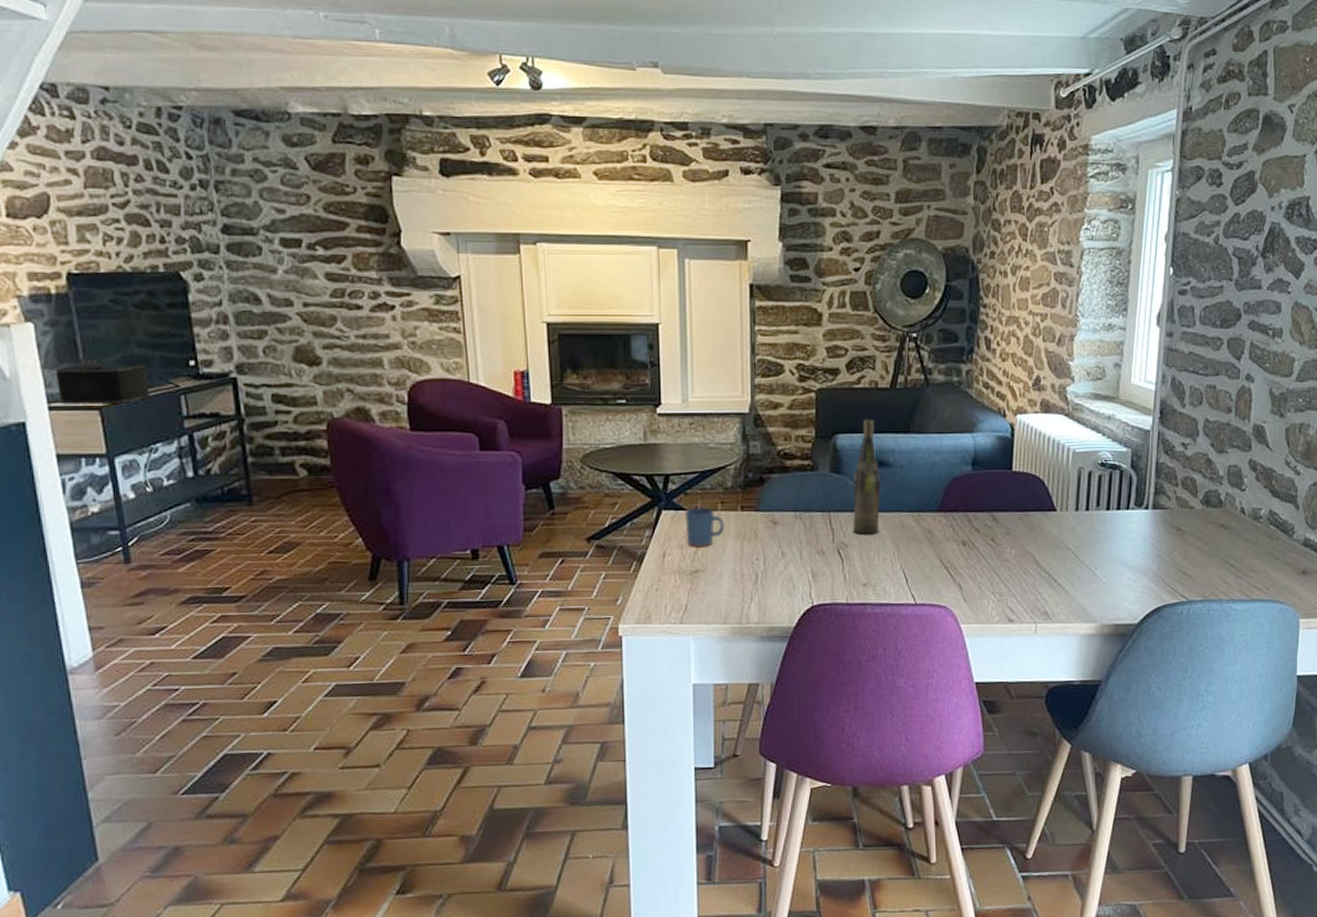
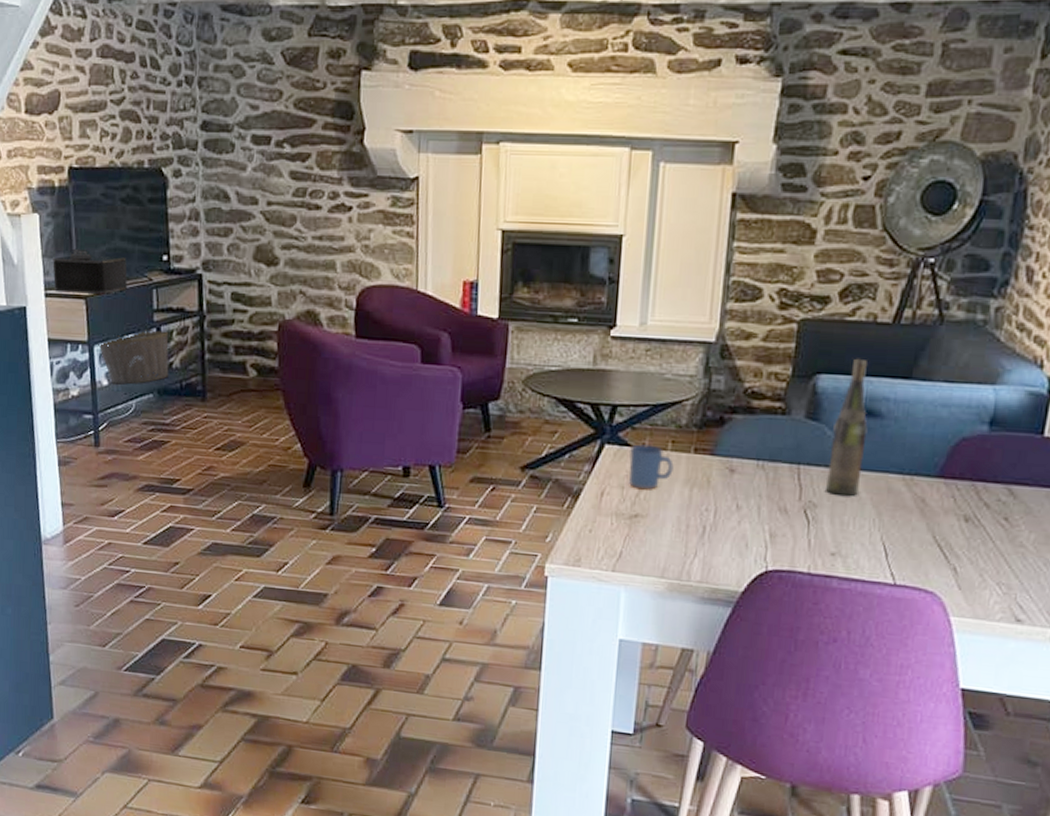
basket: none [120,436,207,498] -> present [98,328,169,386]

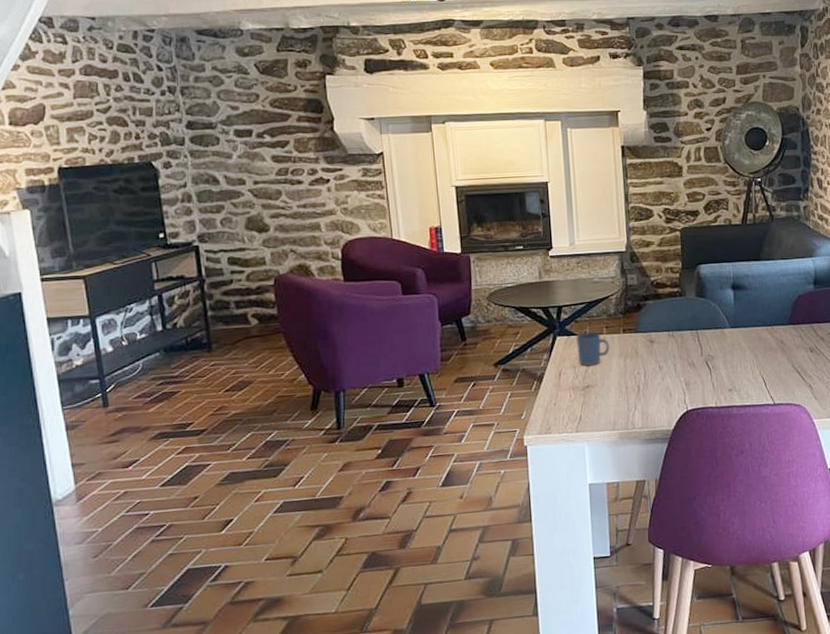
speaker: present [53,248,127,294] -> none [47,235,126,276]
basket: present [98,328,169,386] -> none [100,297,174,350]
wine bottle: present [825,358,868,496] -> none [715,250,740,348]

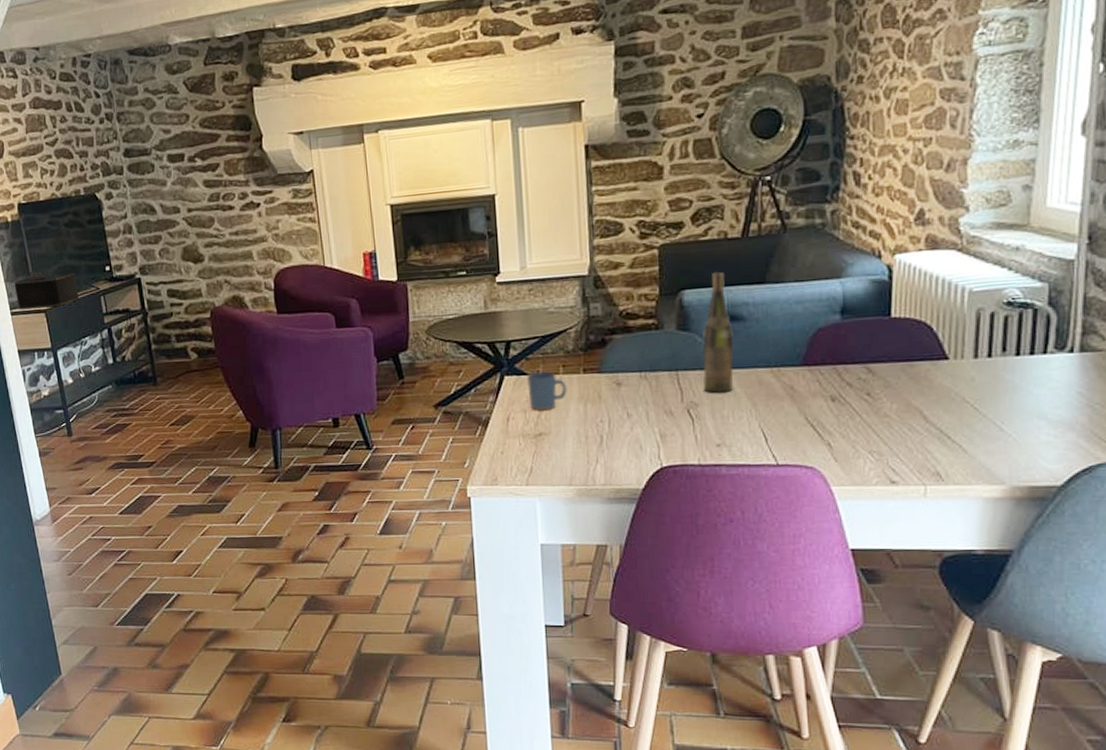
speaker: none [47,235,126,276] -> present [14,270,79,310]
wine bottle: none [715,250,740,348] -> present [702,271,734,393]

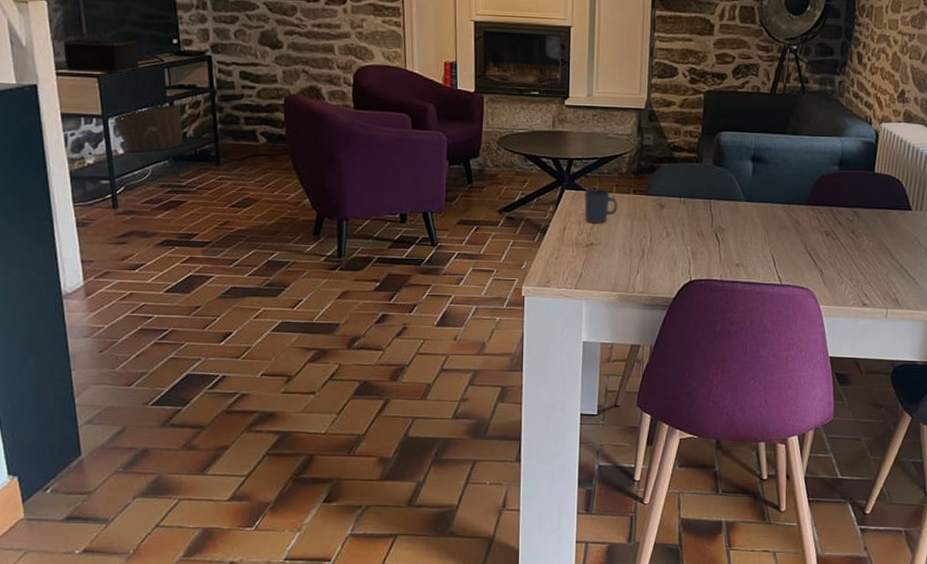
basket: none [60,330,123,382] -> present [112,103,183,154]
wine bottle: present [702,271,734,393] -> none [729,119,757,221]

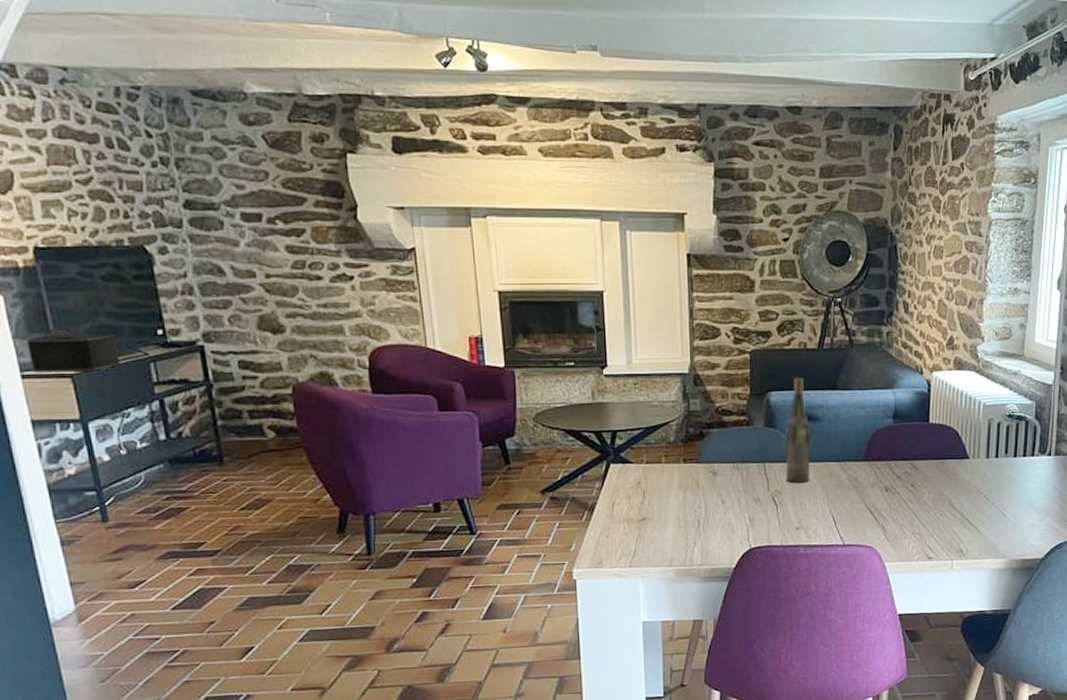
basket: present [112,103,183,154] -> none [93,401,179,460]
mug: present [583,189,618,224] -> none [631,460,669,497]
wine bottle: none [729,119,757,221] -> present [785,377,811,483]

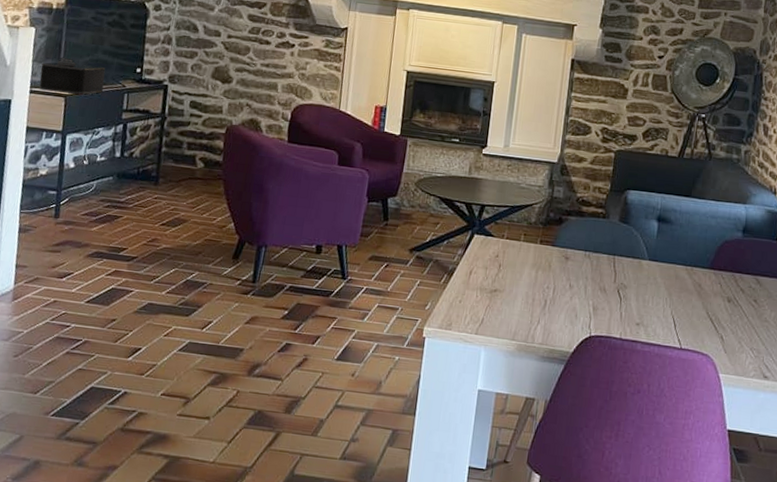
wine bottle: present [785,377,811,483] -> none [633,180,662,281]

